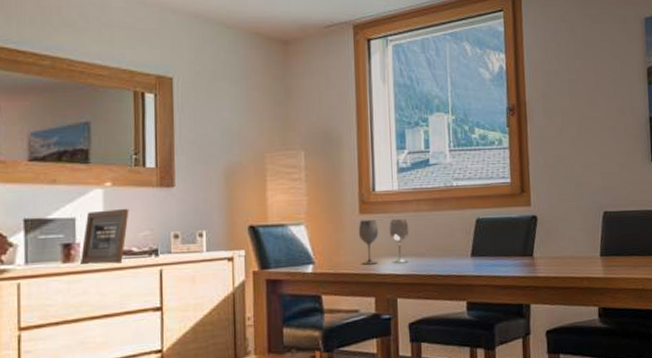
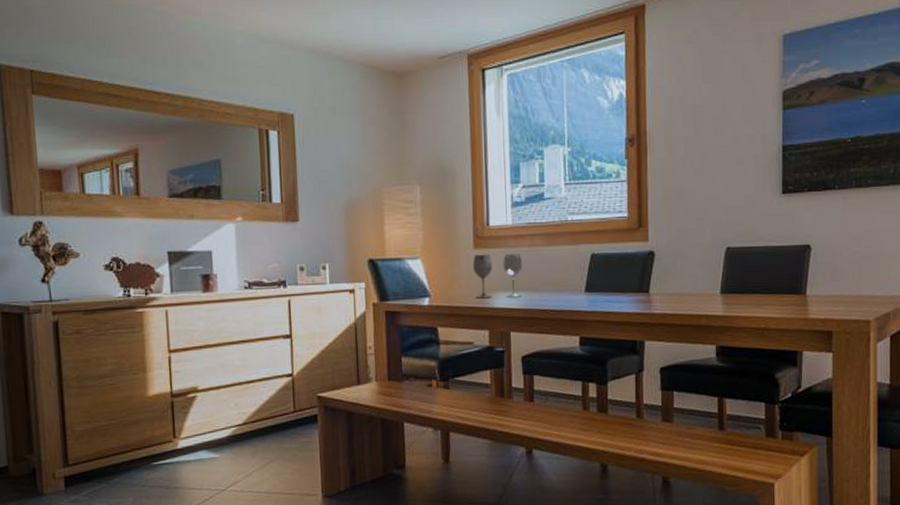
picture frame: present [81,209,129,264] -> none [218,243,259,294]

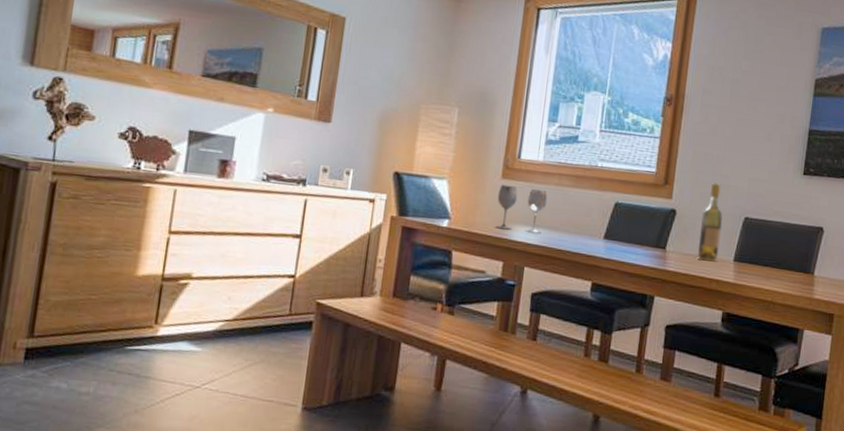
bottle: none [682,217,704,298] -> present [697,183,723,262]

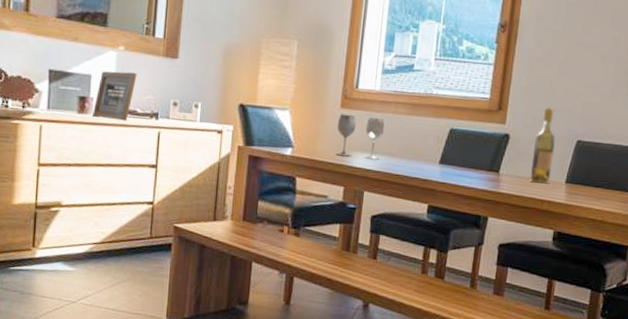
picture frame: none [234,133,286,187] -> present [93,71,137,121]

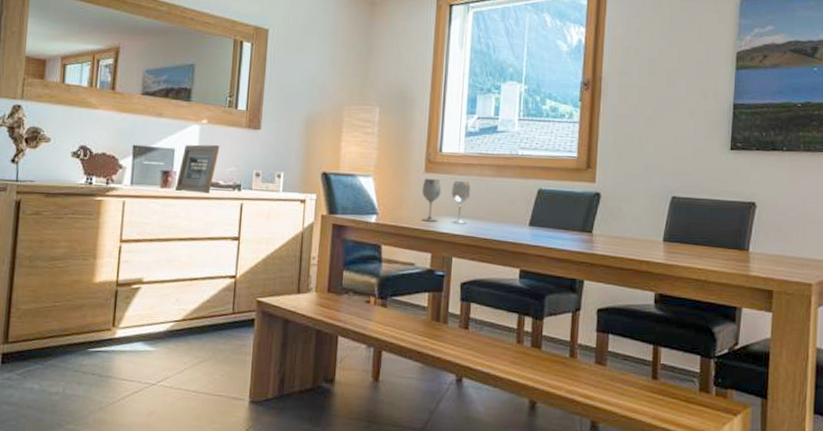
bottle: present [529,107,556,184] -> none [624,164,649,243]

